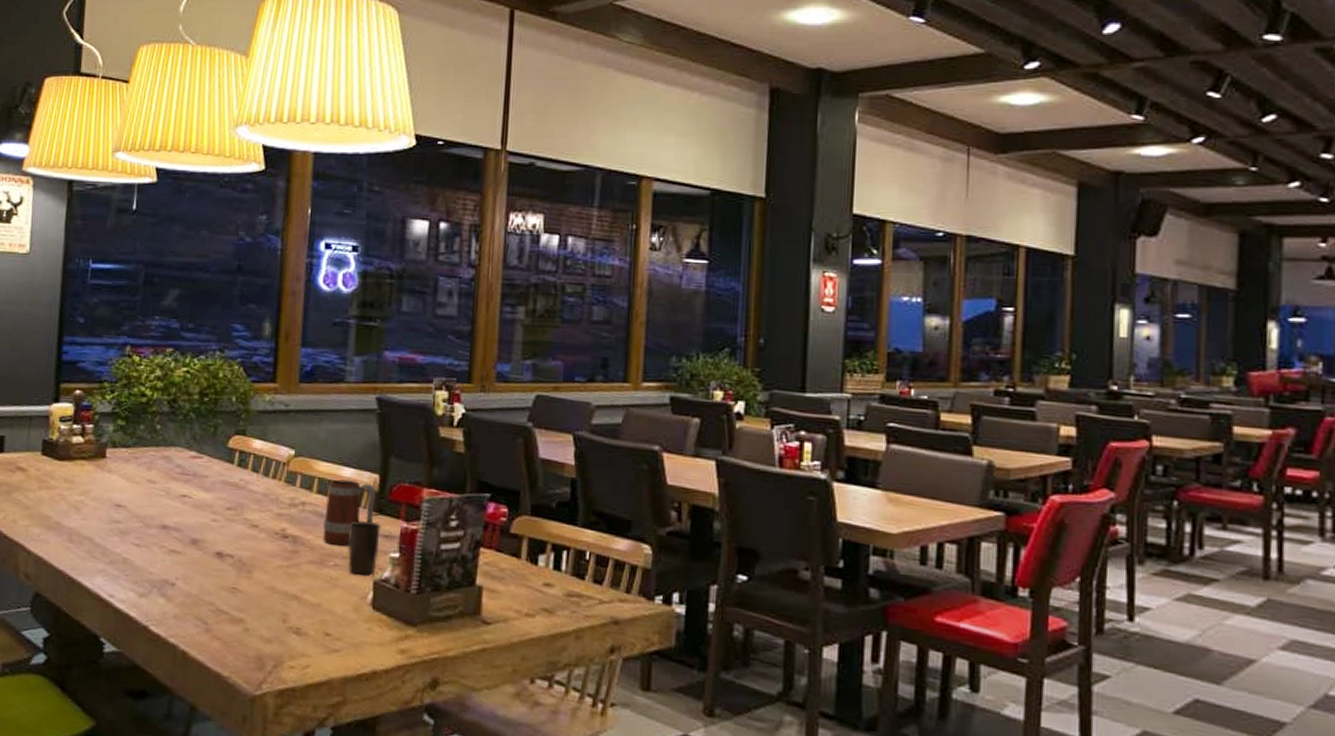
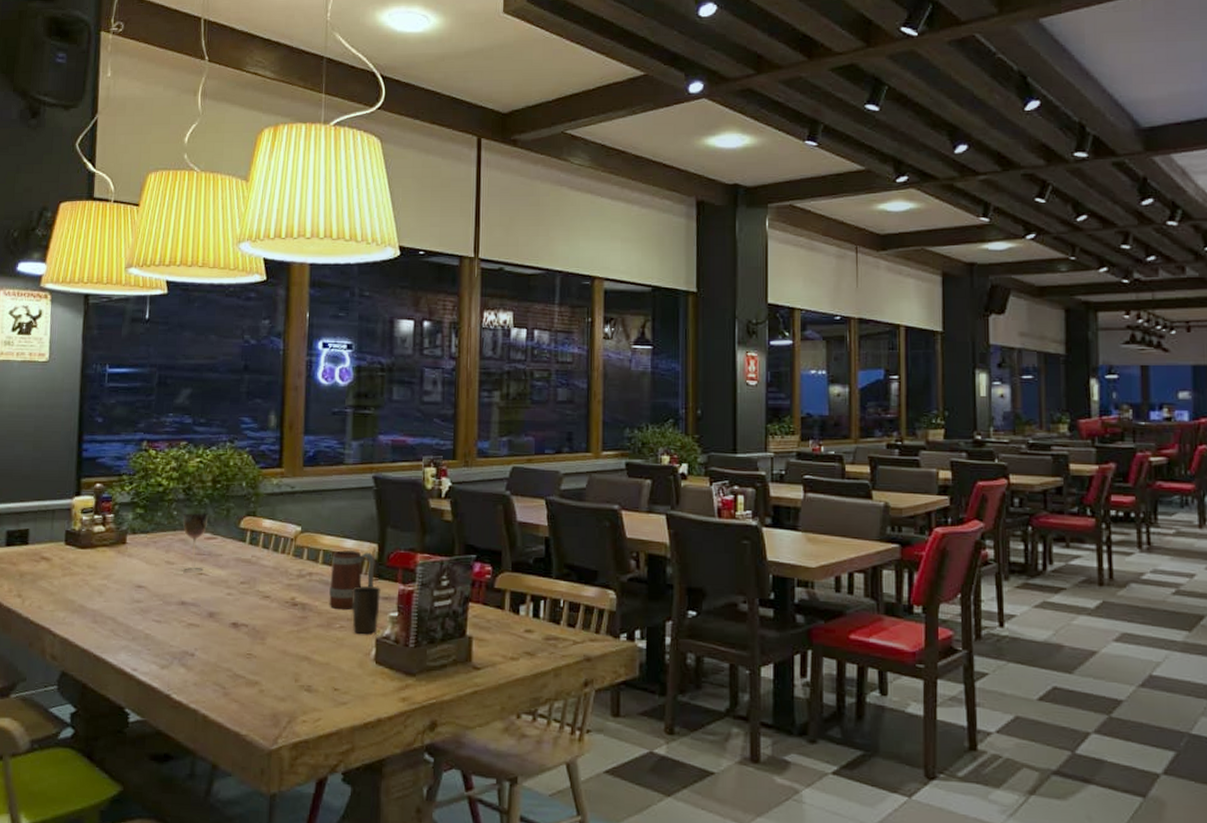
wineglass: none [164,428,193,496] -> present [182,513,208,574]

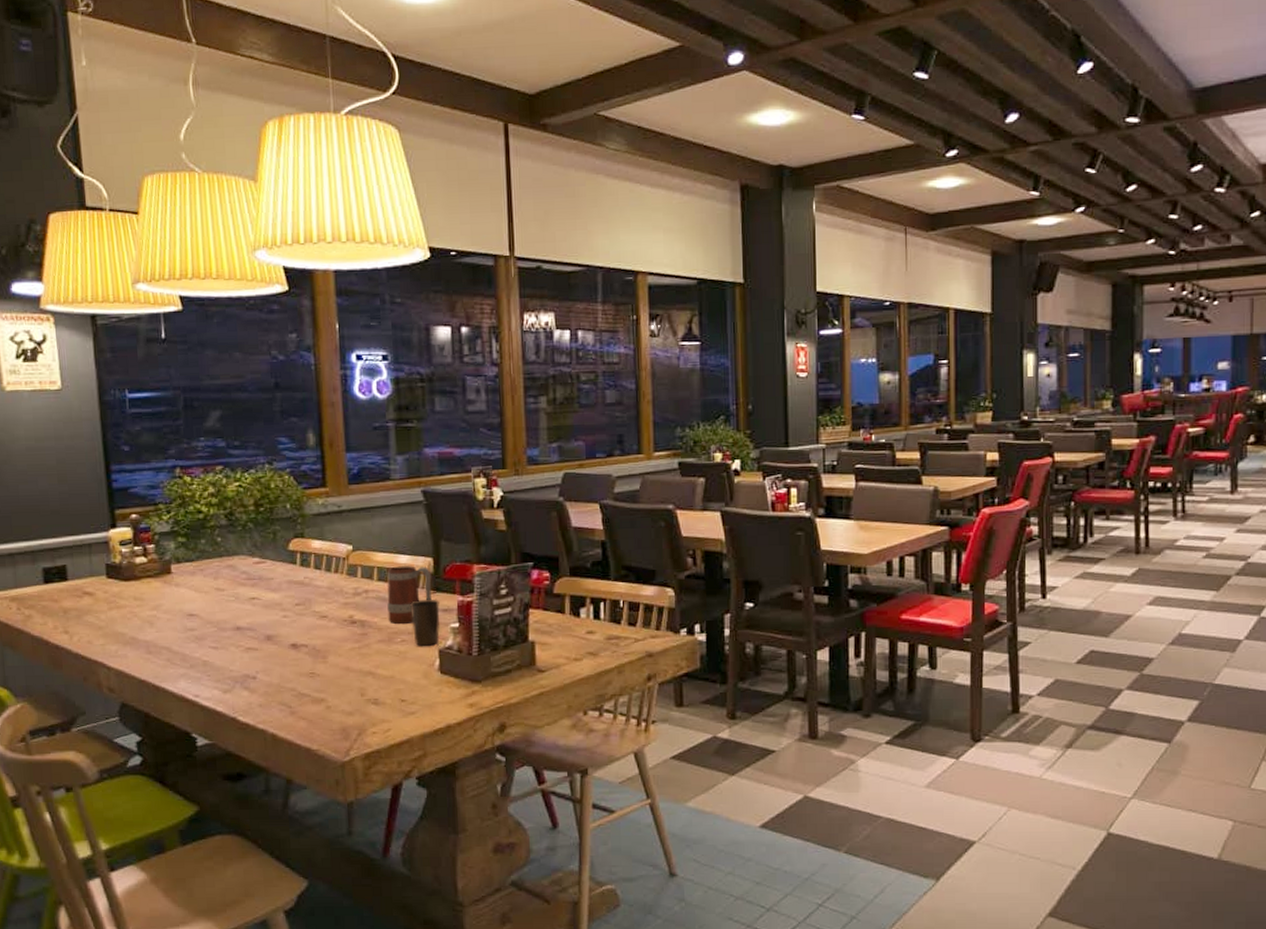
wineglass: present [182,513,208,574] -> none [227,538,257,599]

